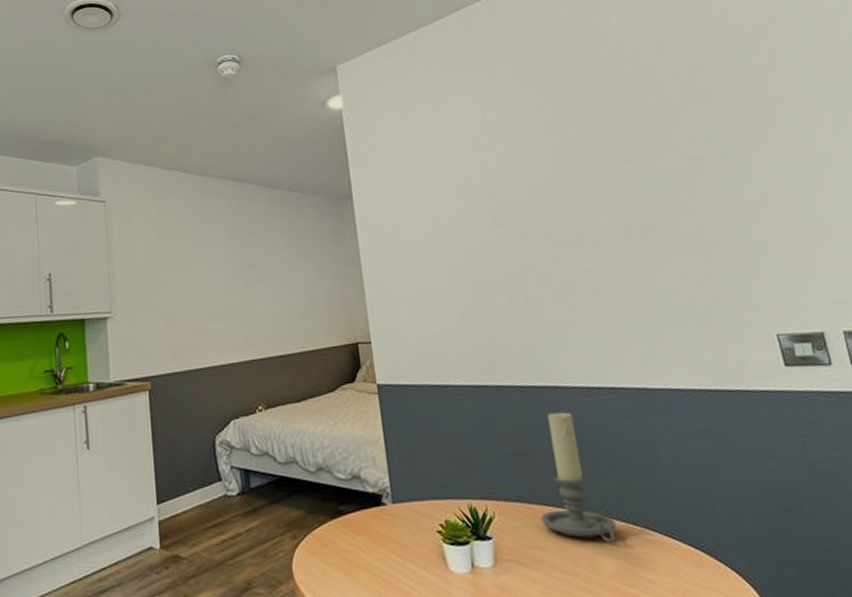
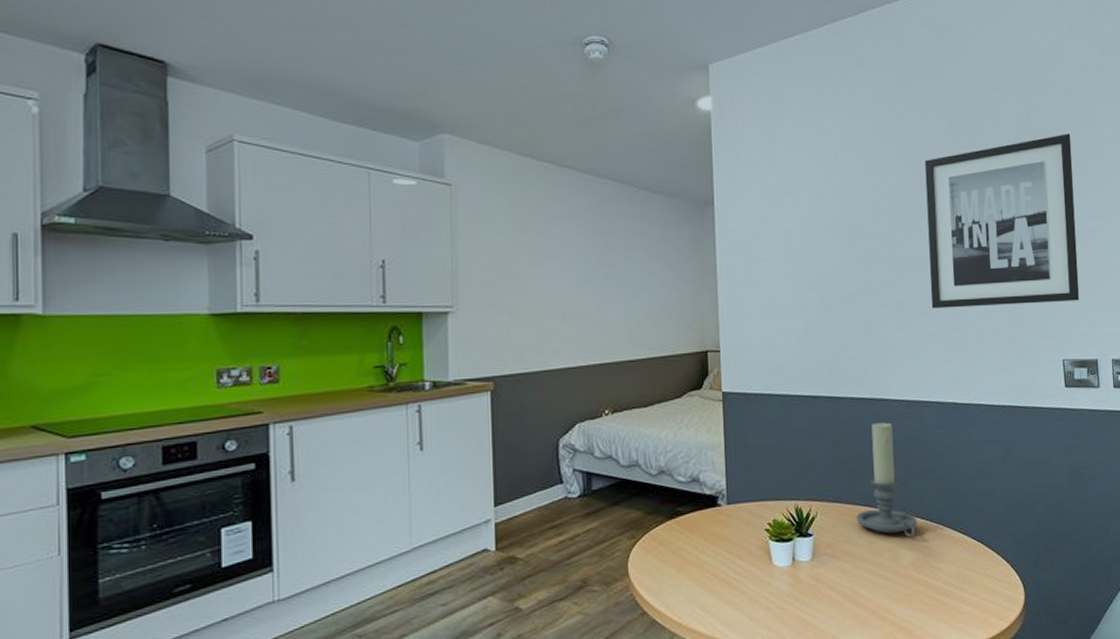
wall art: none [575,86,789,286] -> present [924,133,1080,309]

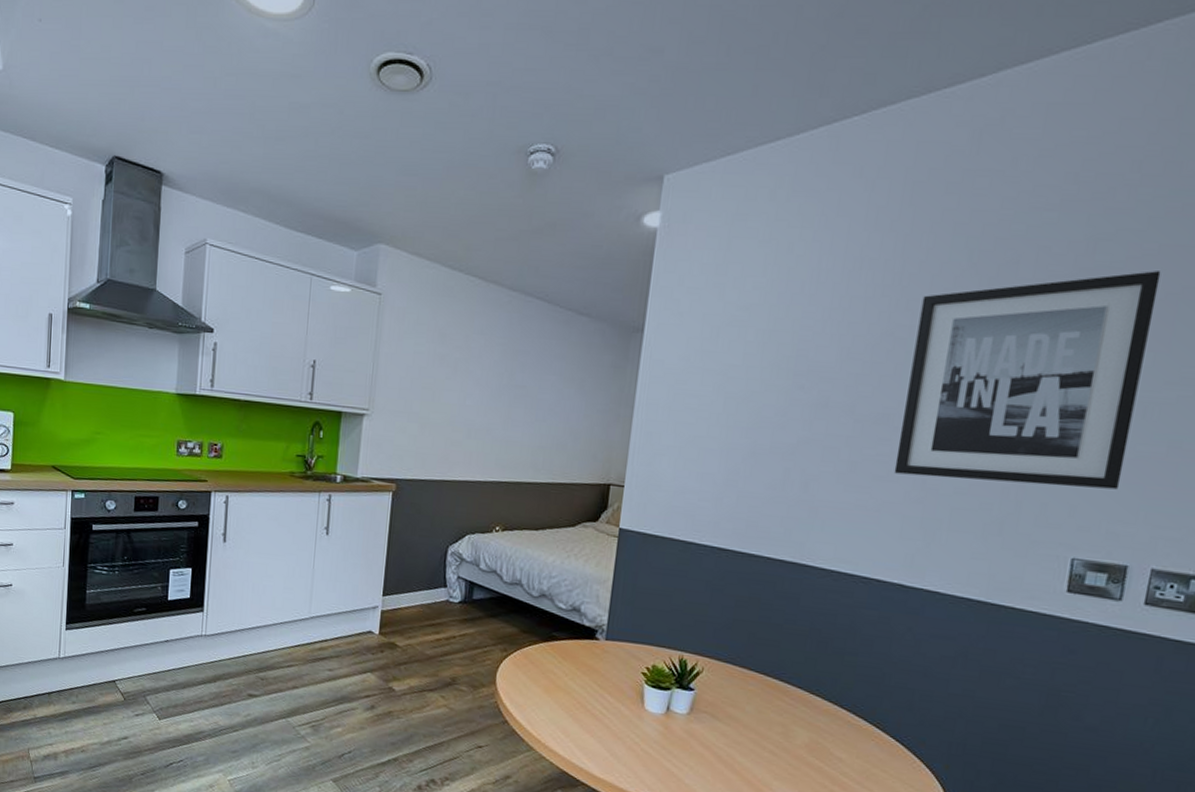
candle holder: present [855,421,917,538] -> none [747,589,823,718]

